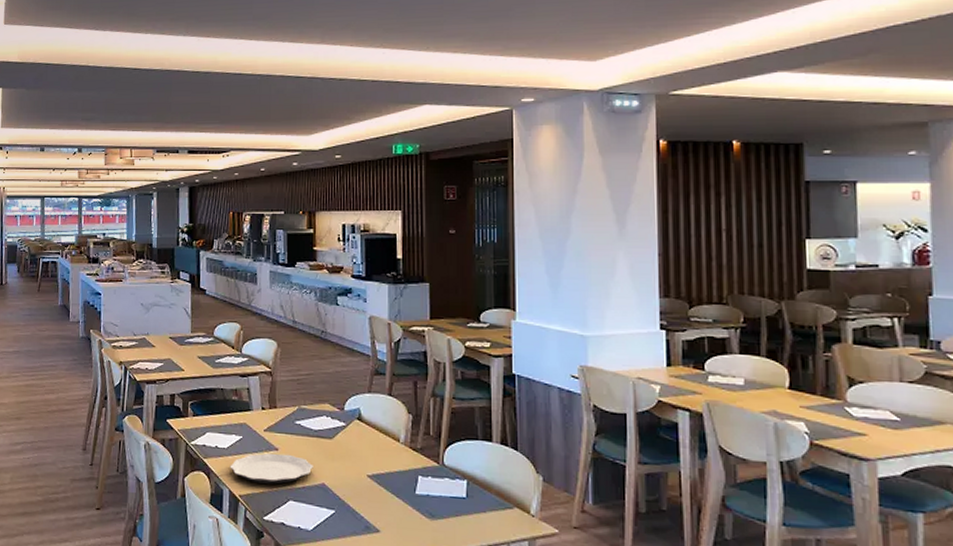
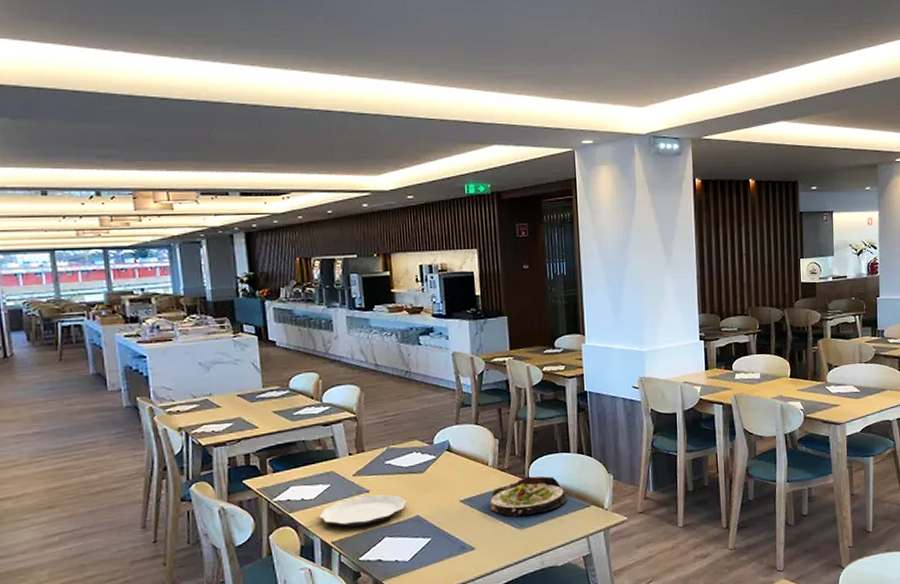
salad plate: none [398,461,487,505] -> present [489,476,568,517]

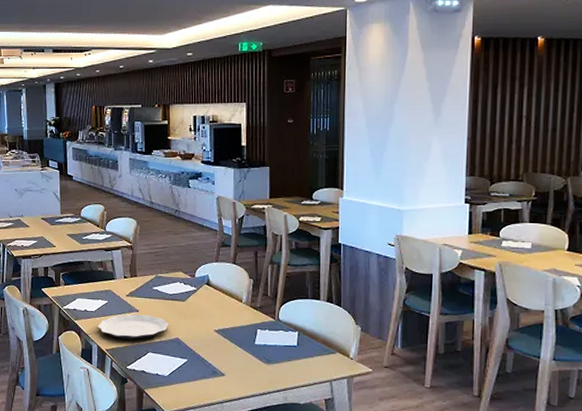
salad plate: present [489,476,568,517] -> none [240,317,315,353]

